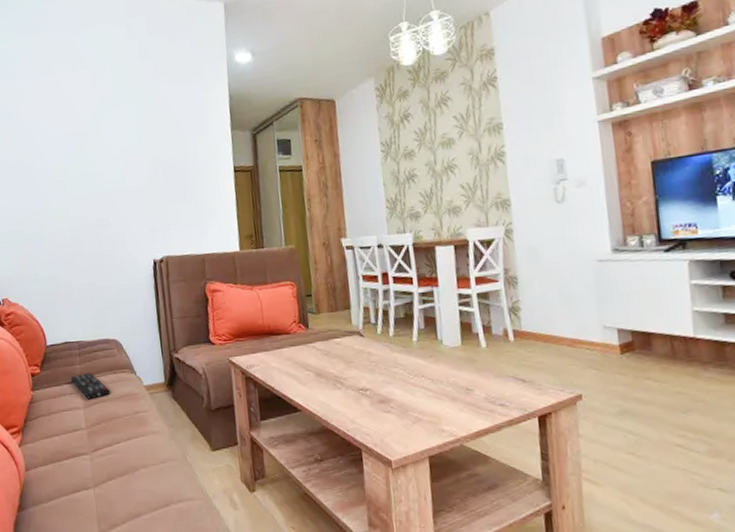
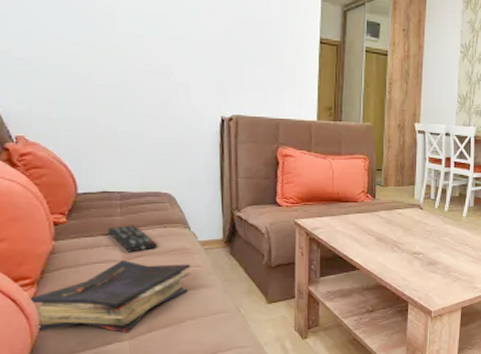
book: none [16,408,141,481] -> present [28,260,192,334]

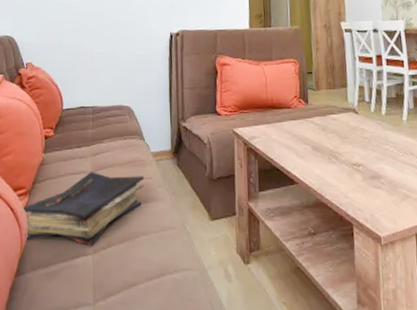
remote control: present [107,225,157,253] -> none [82,137,118,164]

